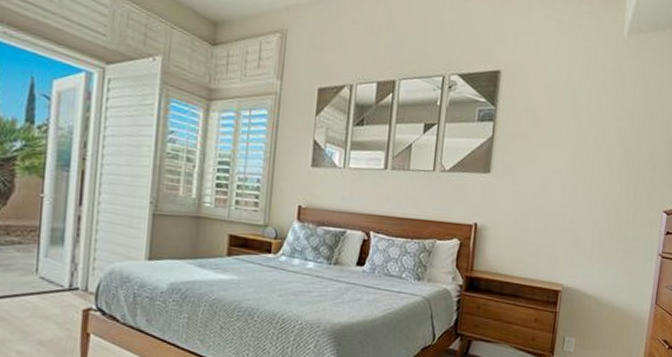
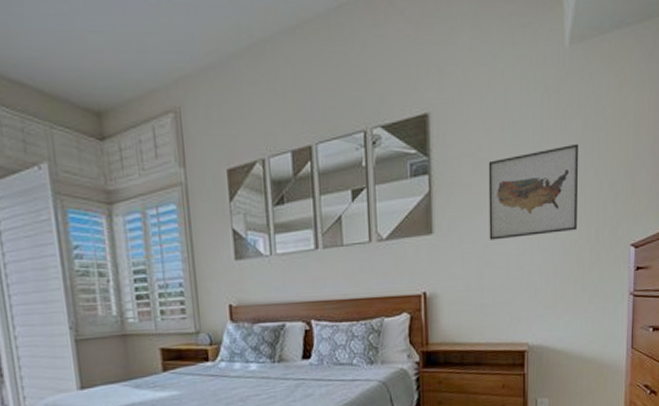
wall art: none [539,117,627,191] -> present [488,143,579,240]

